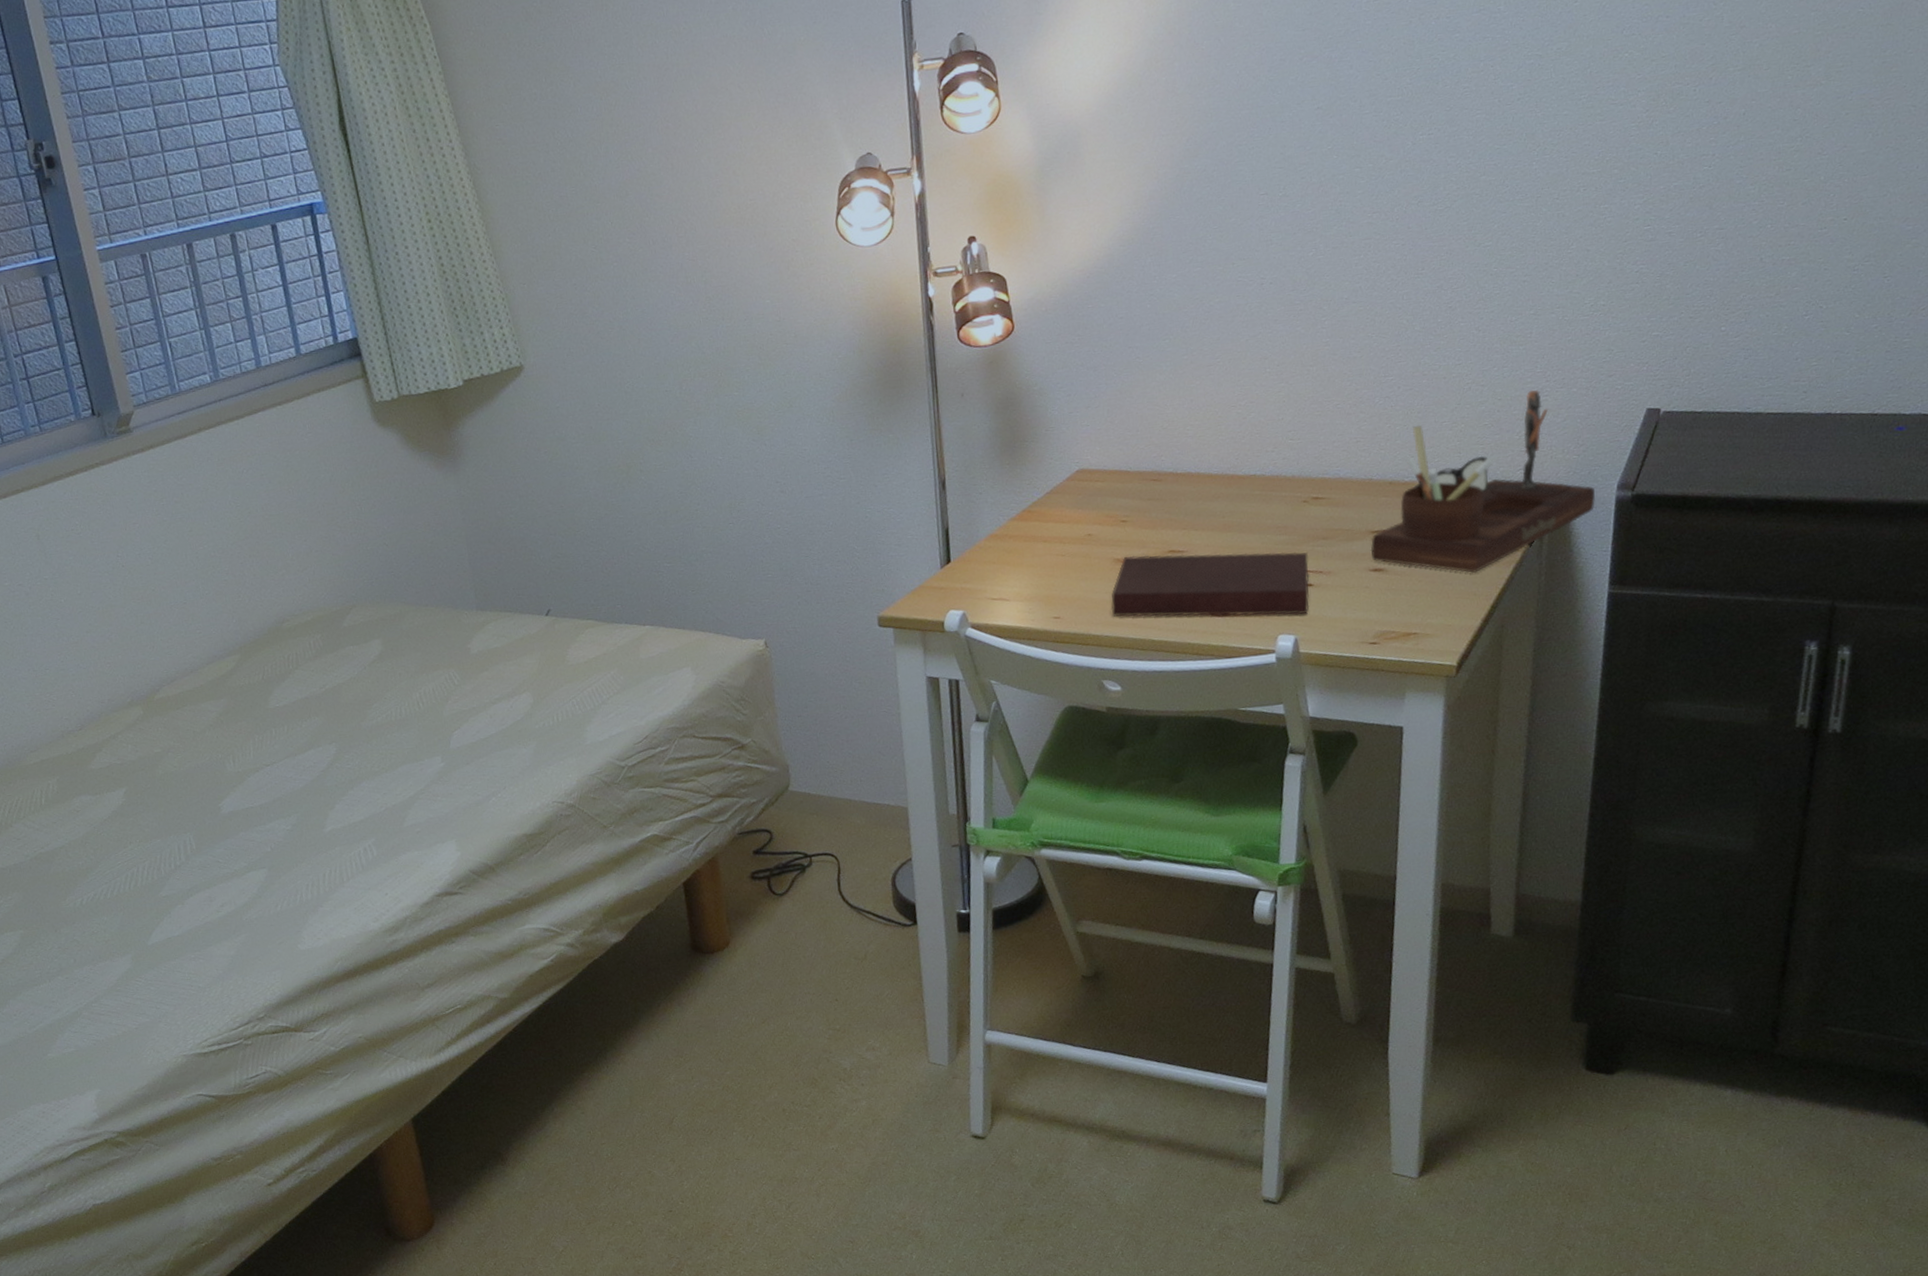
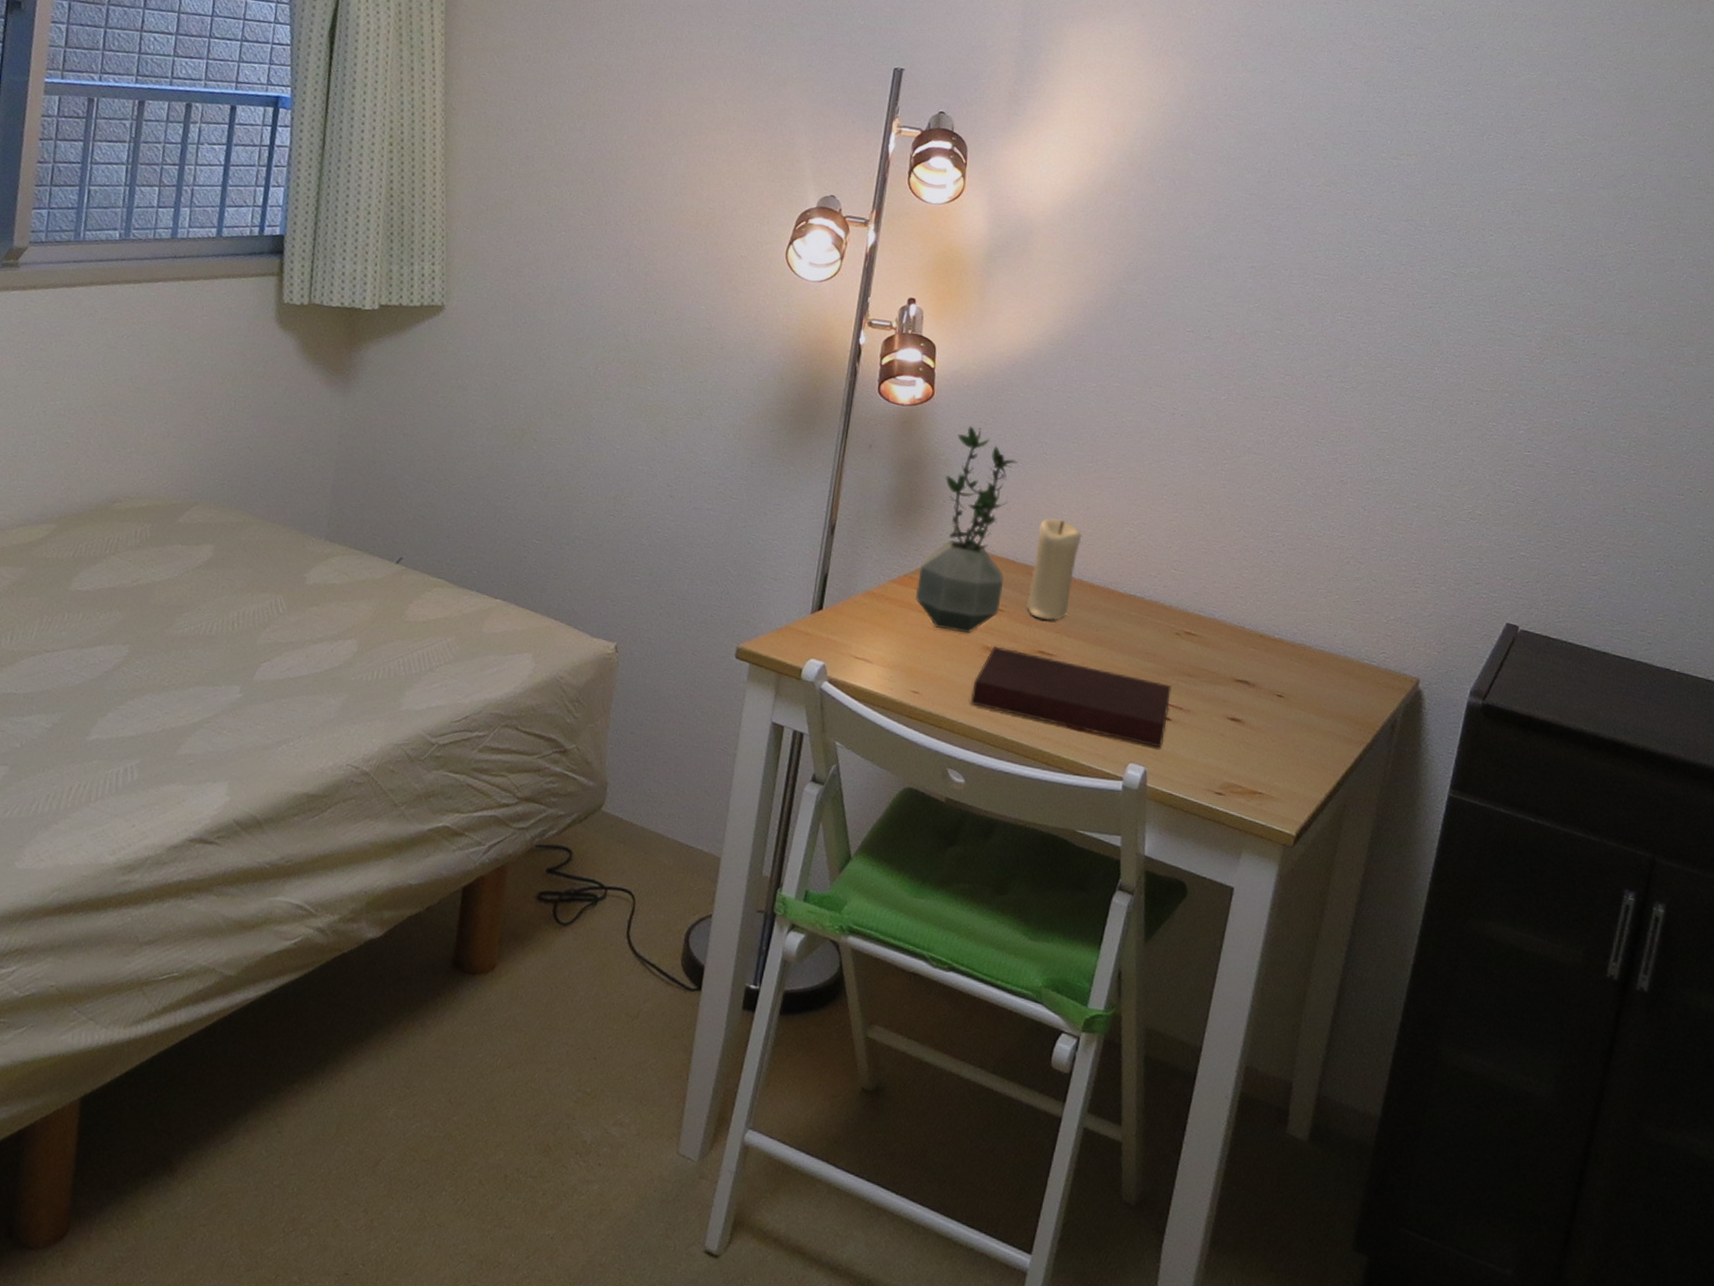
potted plant: none [1035,348,1123,554] -> present [916,426,1019,634]
candle: none [1146,419,1191,520] -> present [1026,518,1082,620]
desk organizer: present [1370,389,1596,574] -> none [1231,578,1450,746]

